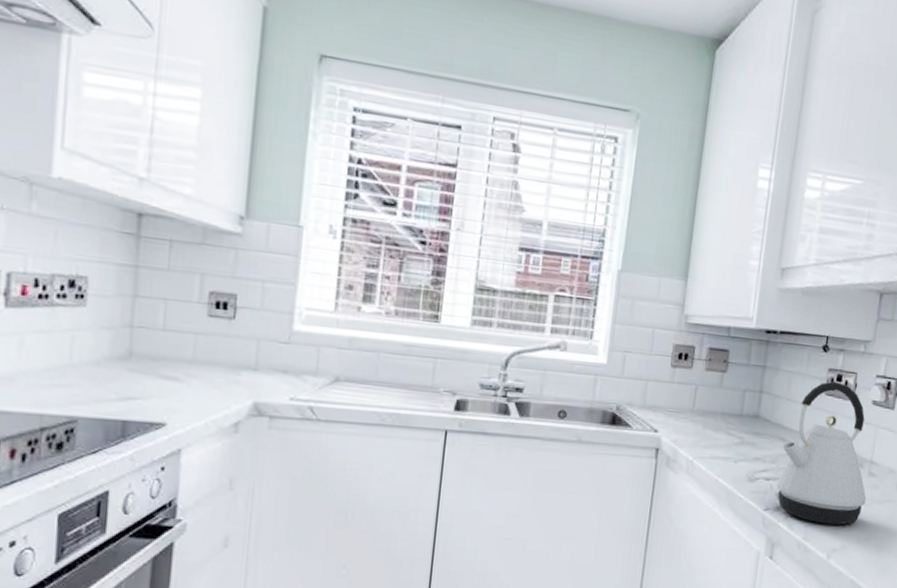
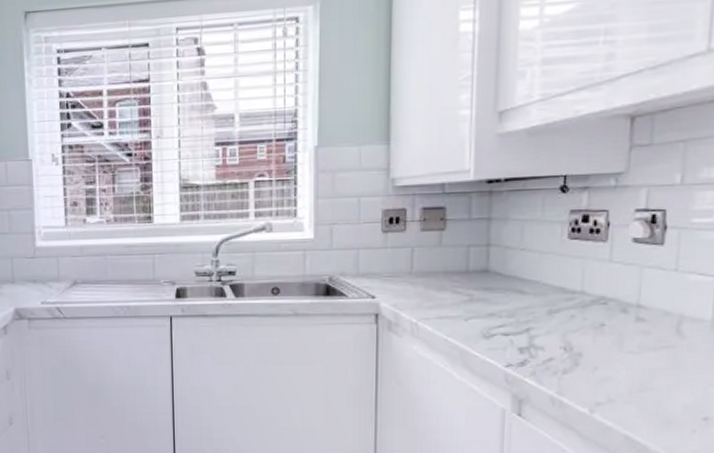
kettle: present [776,381,867,526] -> none [517,223,636,378]

